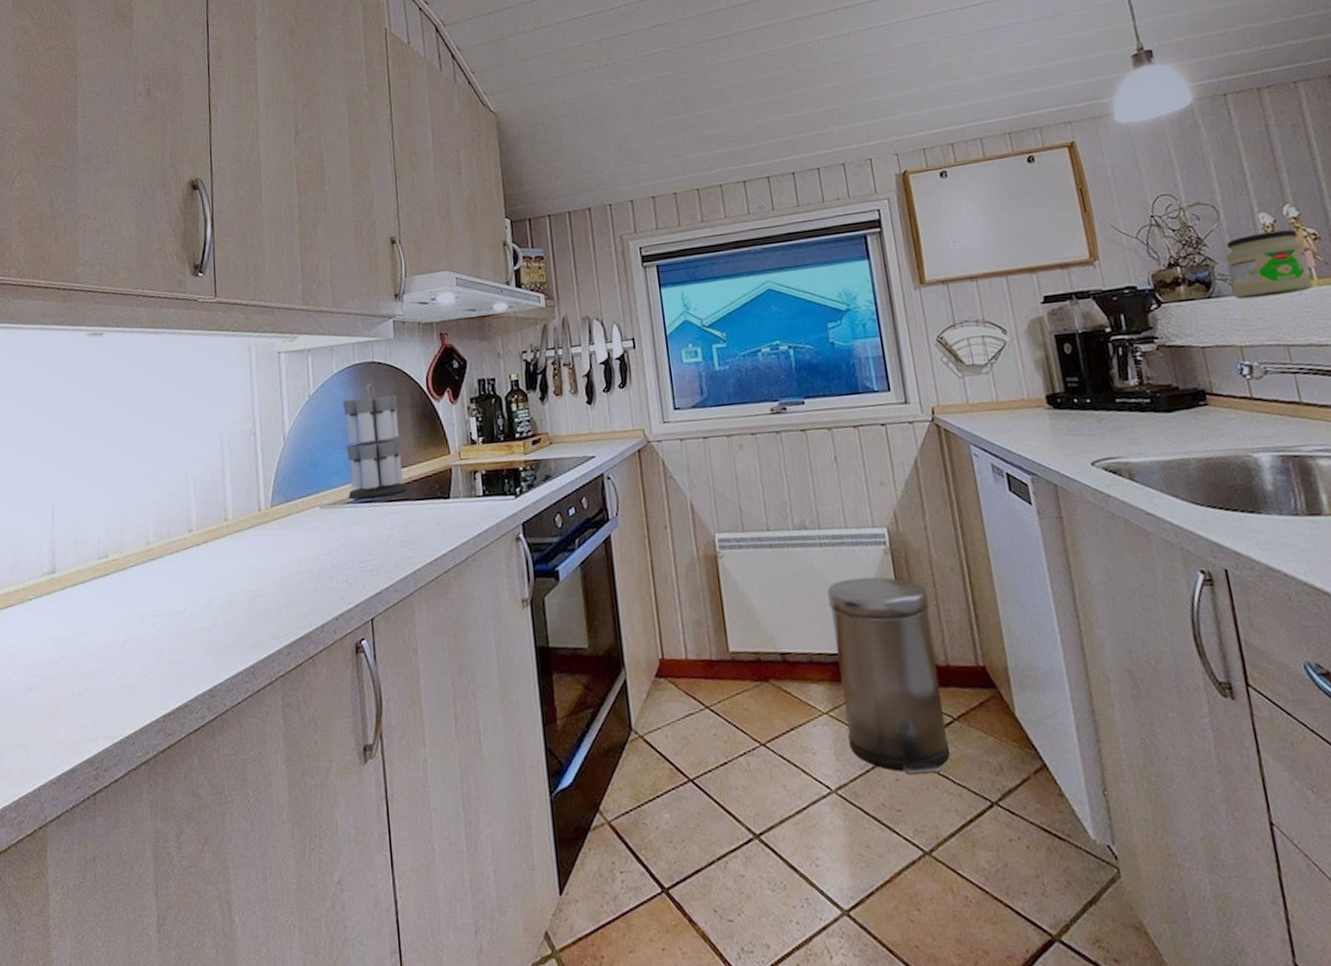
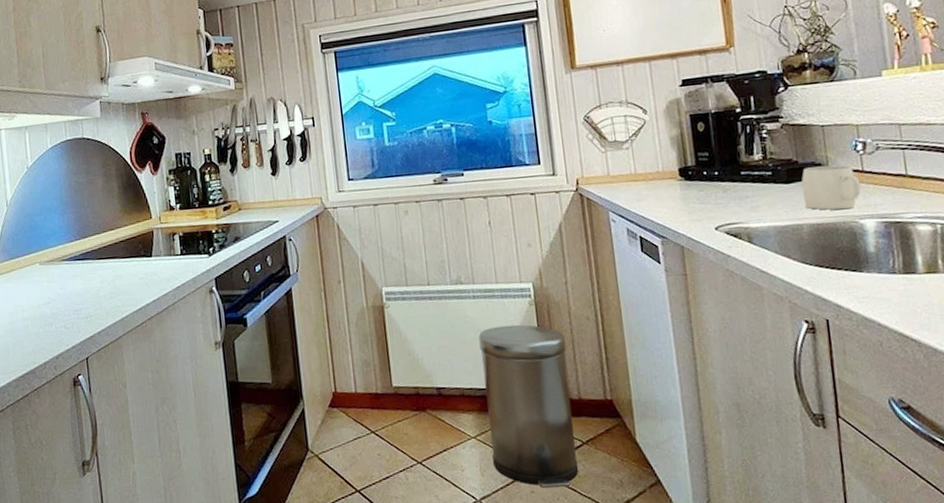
spice rack: present [342,382,407,500] -> none [56,156,115,258]
mug: none [1183,391,1252,443] -> present [801,165,861,210]
jar: present [1226,229,1313,300] -> none [850,18,928,83]

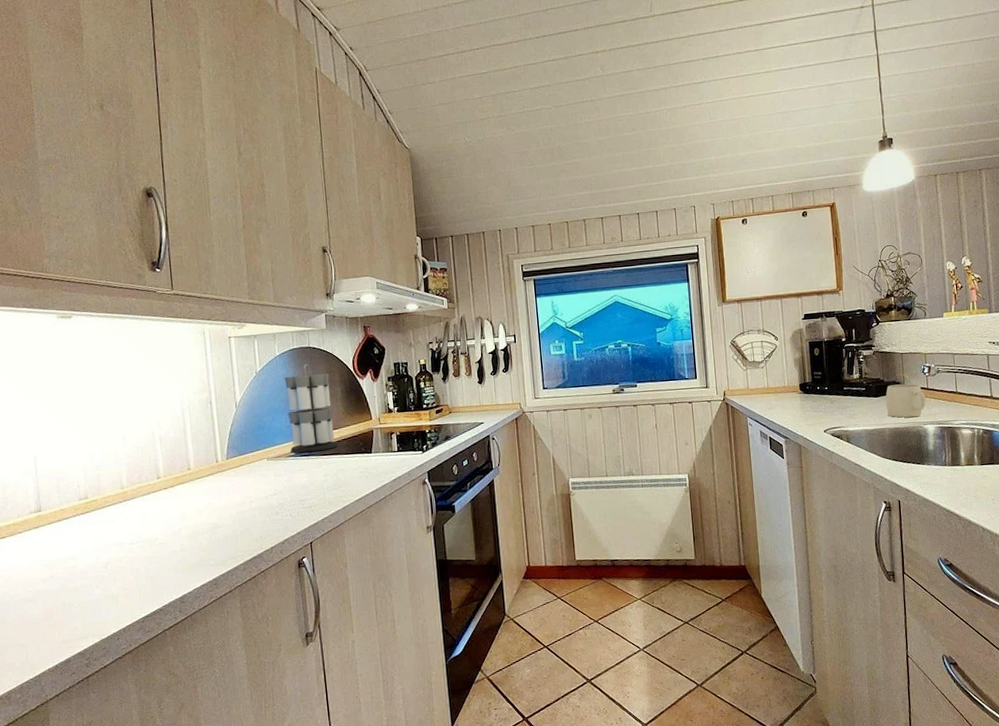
spice rack: none [56,156,115,258] -> present [284,363,338,454]
pedal bin: present [478,324,578,489] -> none [645,507,718,638]

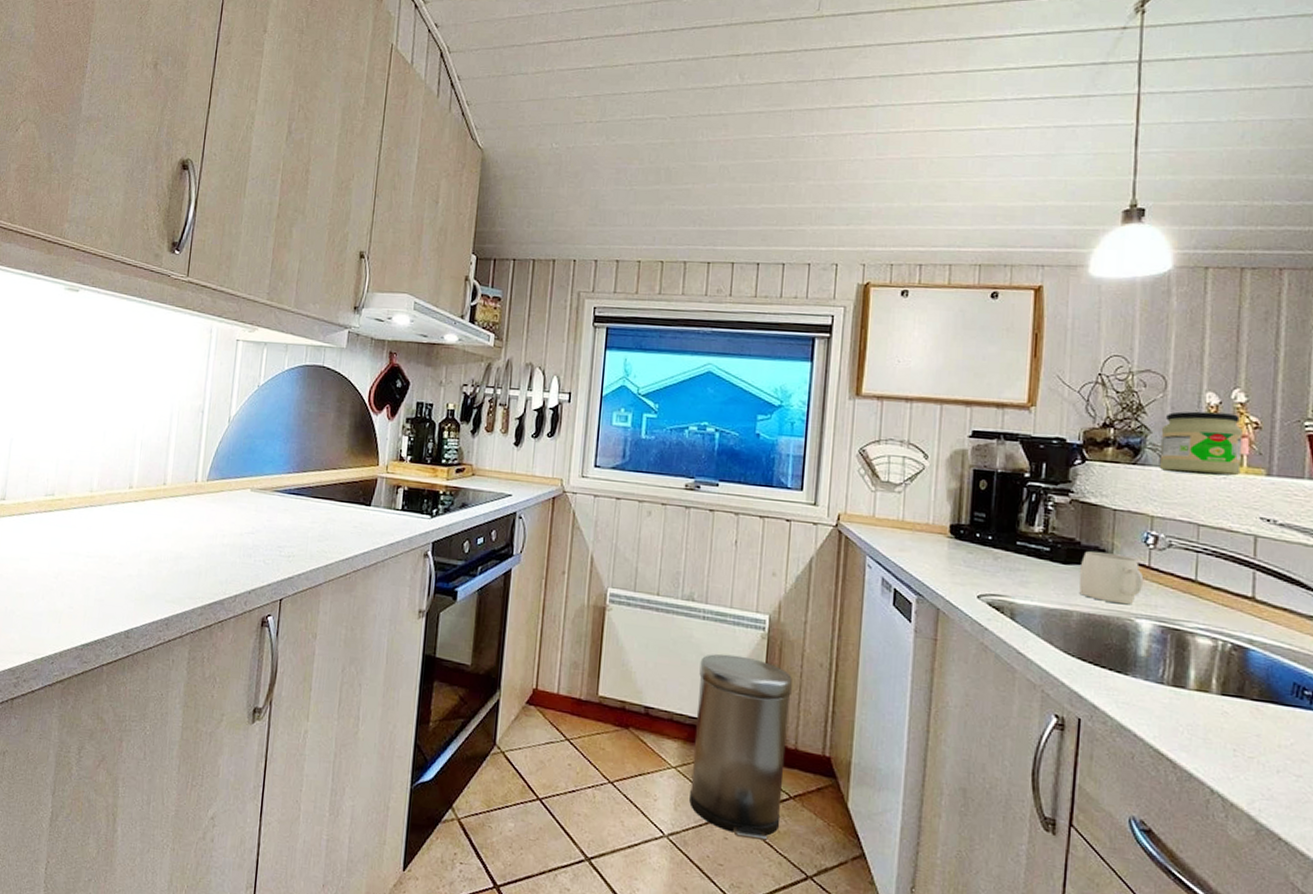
spice rack: present [284,363,338,454] -> none [278,385,339,493]
pedal bin: none [645,507,718,638] -> present [689,653,792,842]
jar: none [923,274,974,322] -> present [1159,411,1243,476]

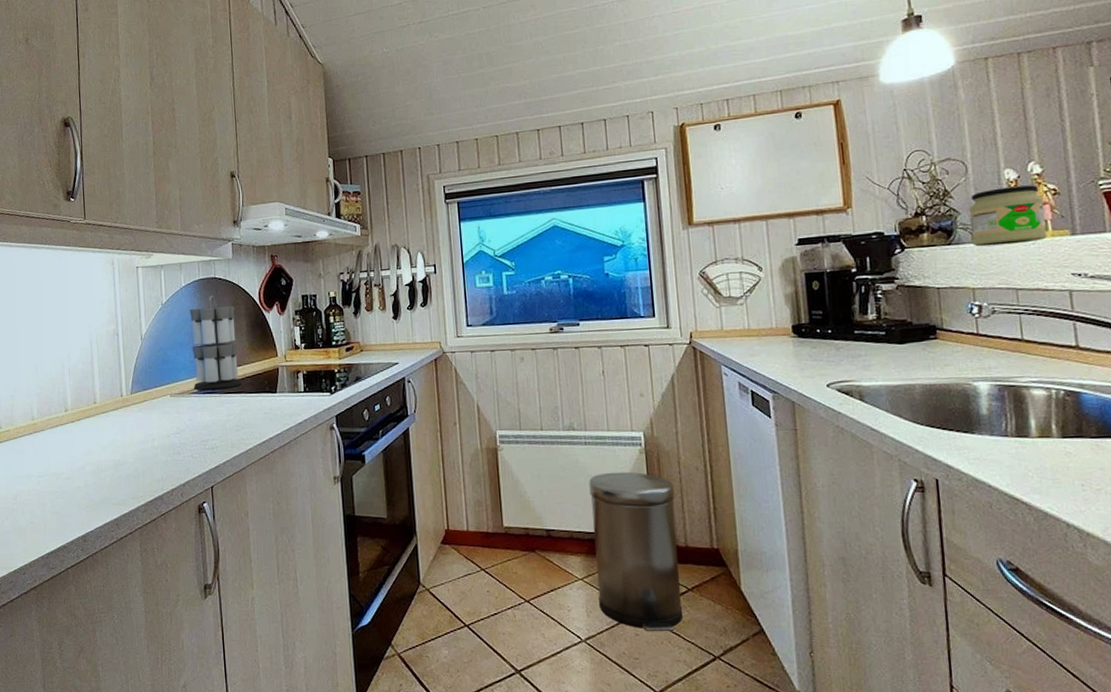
spice rack: none [278,385,339,493] -> present [189,295,242,391]
mug: present [1078,551,1144,605] -> none [914,327,976,372]

